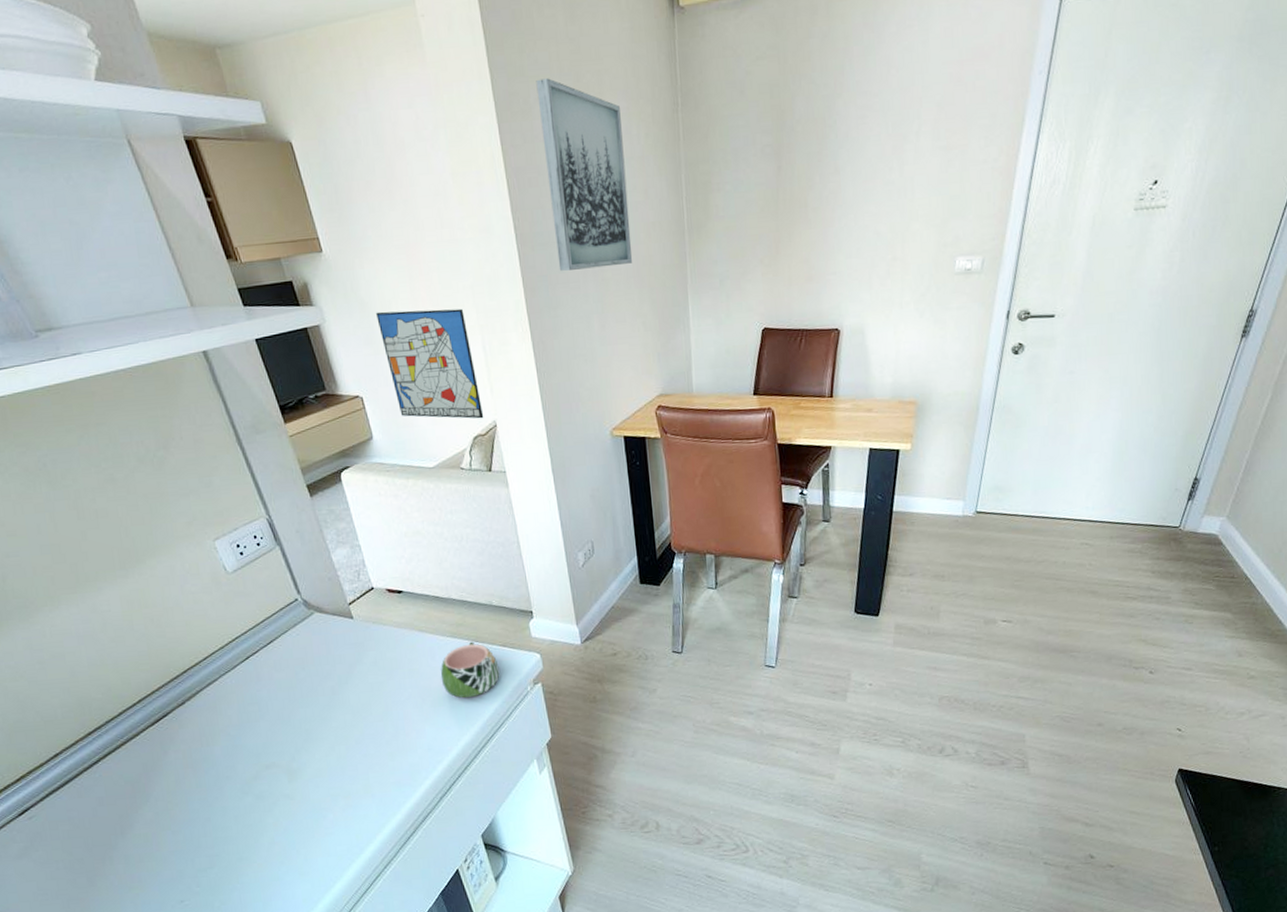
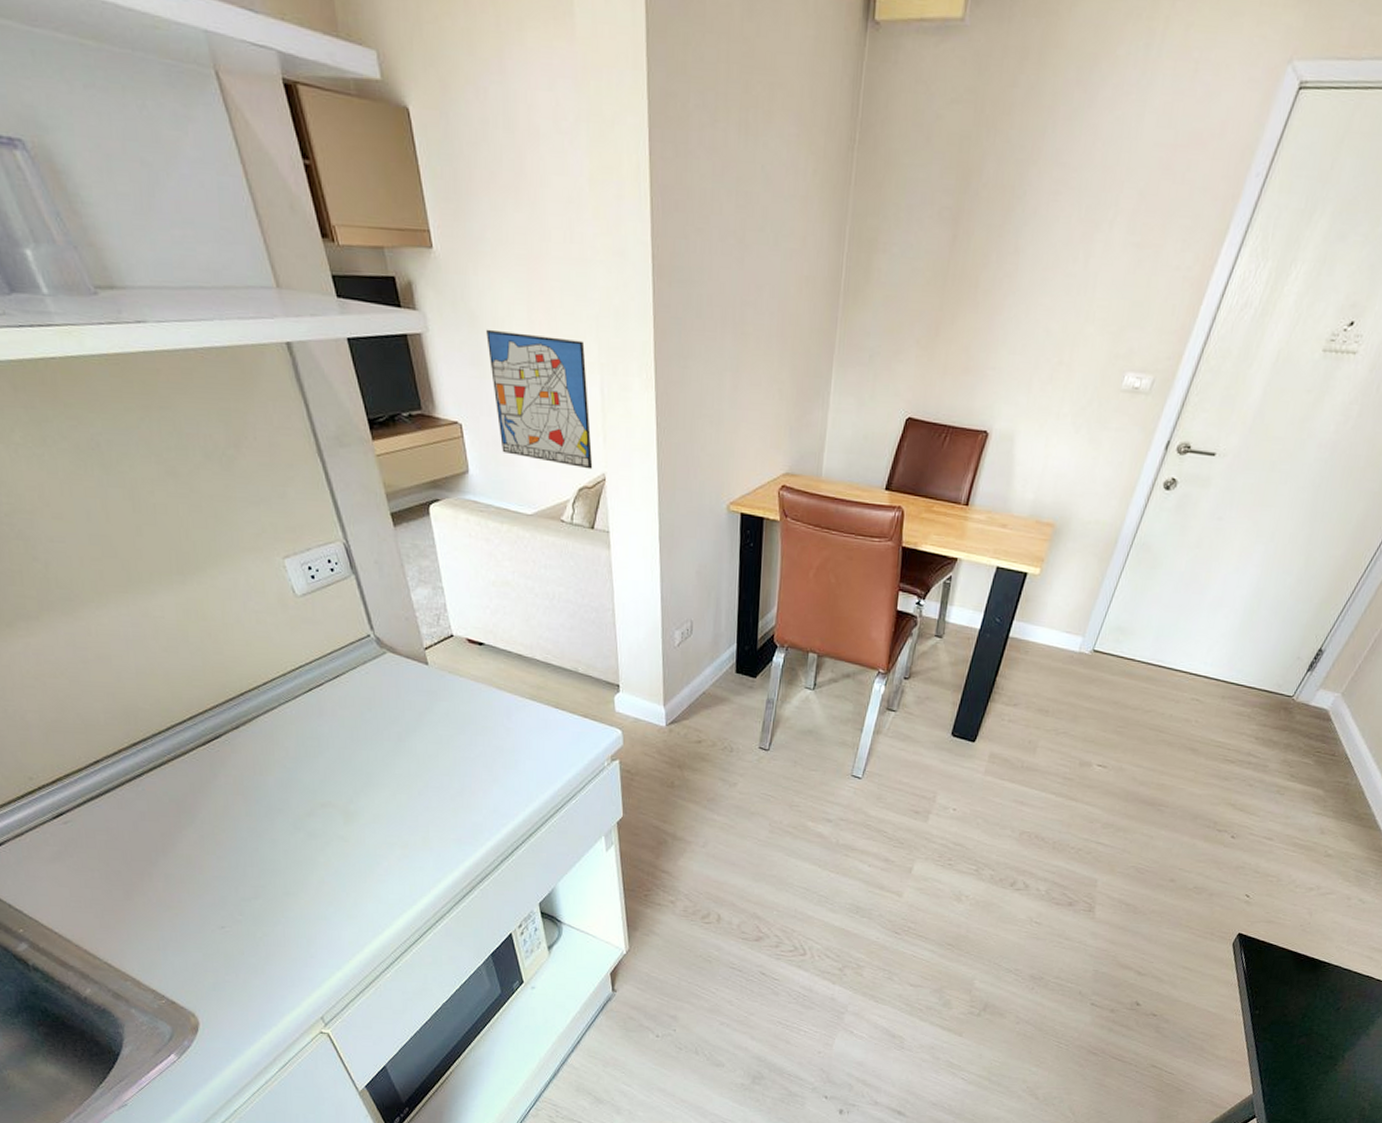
mug: present [440,641,500,699] -> none [515,707,577,765]
wall art: present [536,78,632,271] -> none [696,81,789,320]

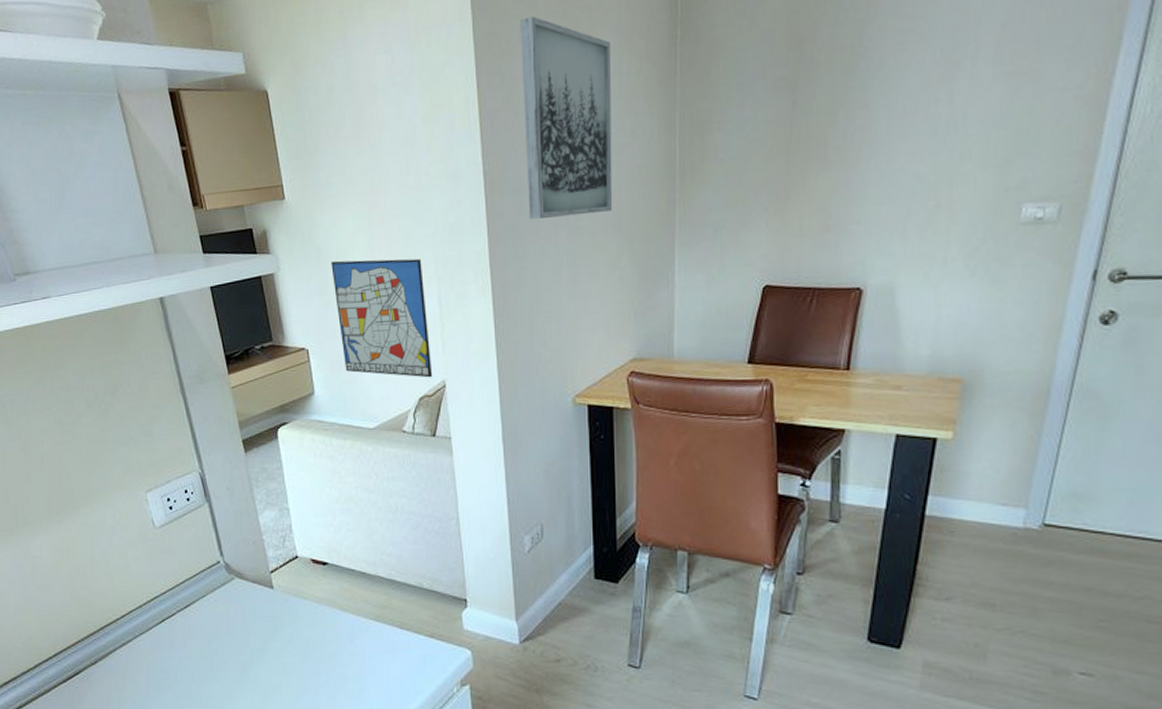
wall art: none [696,81,789,320] -> present [520,16,613,219]

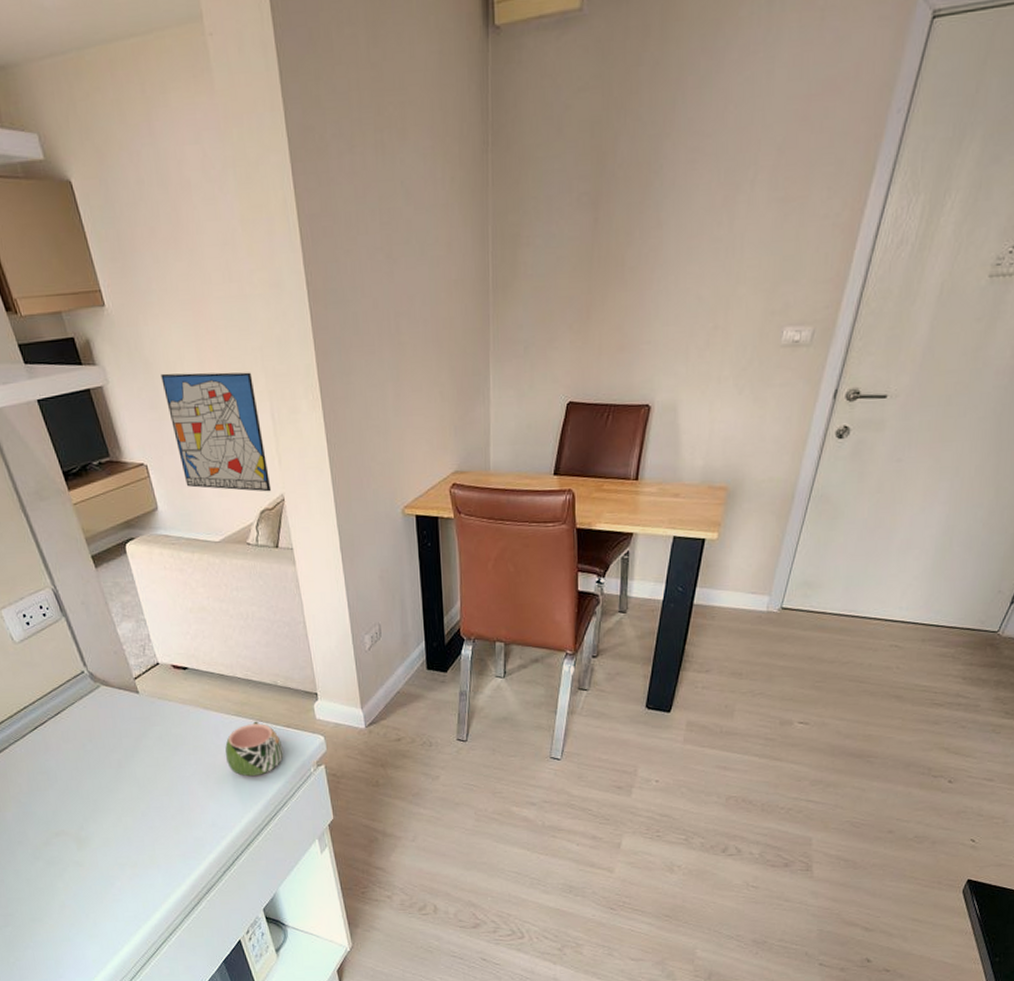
mug: none [358,628,424,693] -> present [225,721,284,777]
wall art: present [520,16,613,219] -> none [333,110,432,333]

